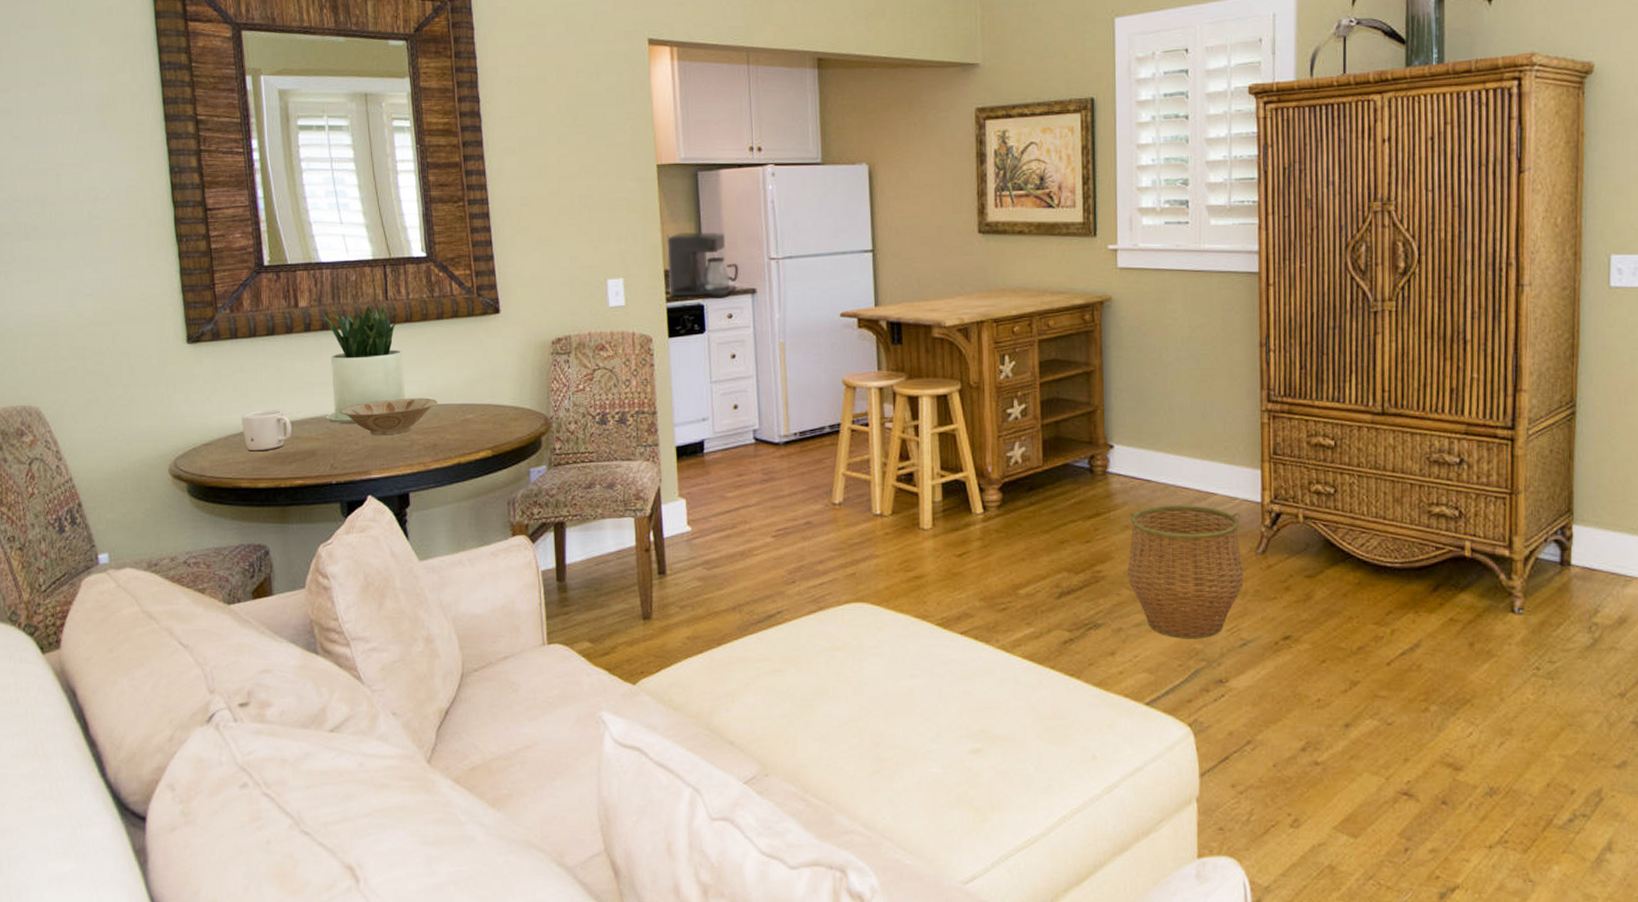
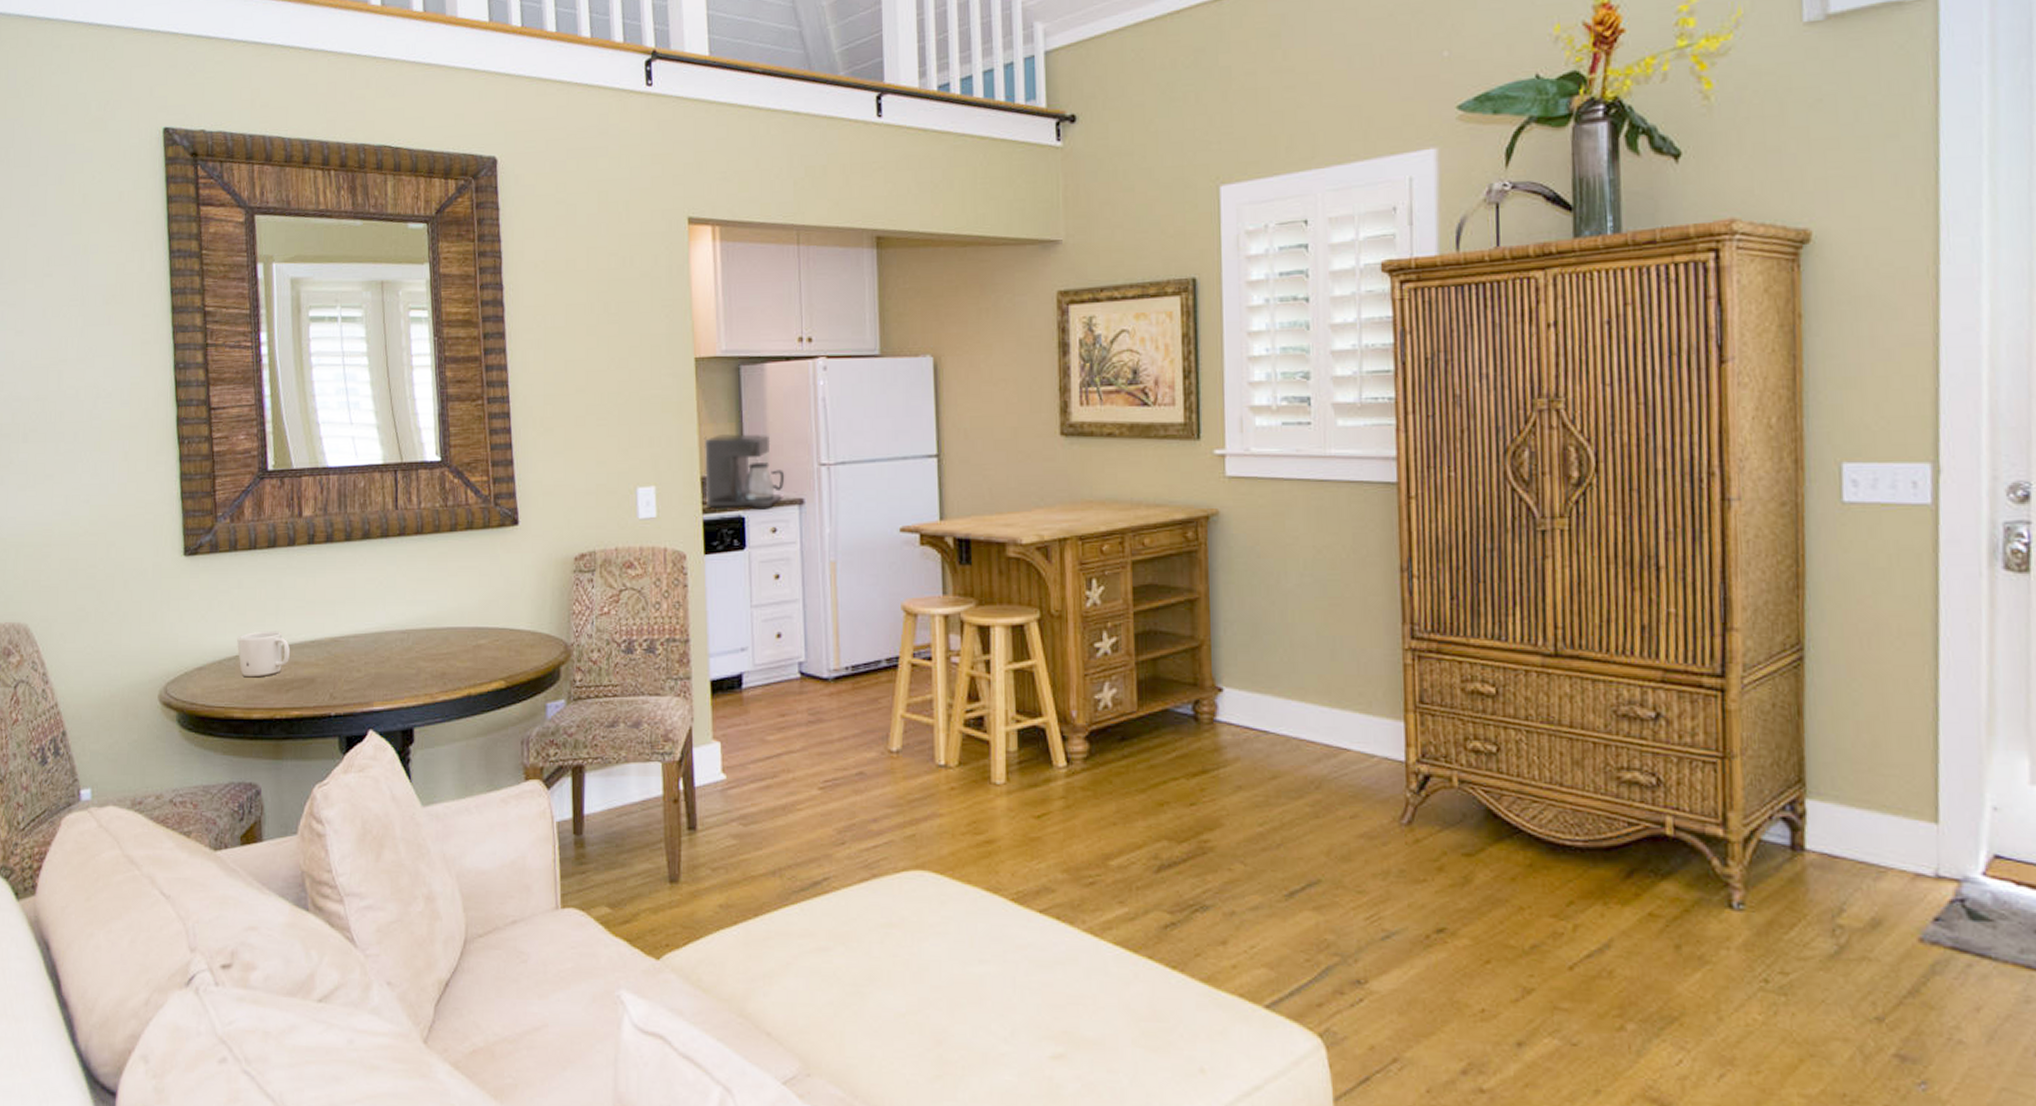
planter: present [322,304,406,425] -> none [327,514,414,649]
bowl: present [339,397,438,436] -> none [341,619,448,662]
basket: present [1127,505,1244,639] -> none [1240,762,1385,928]

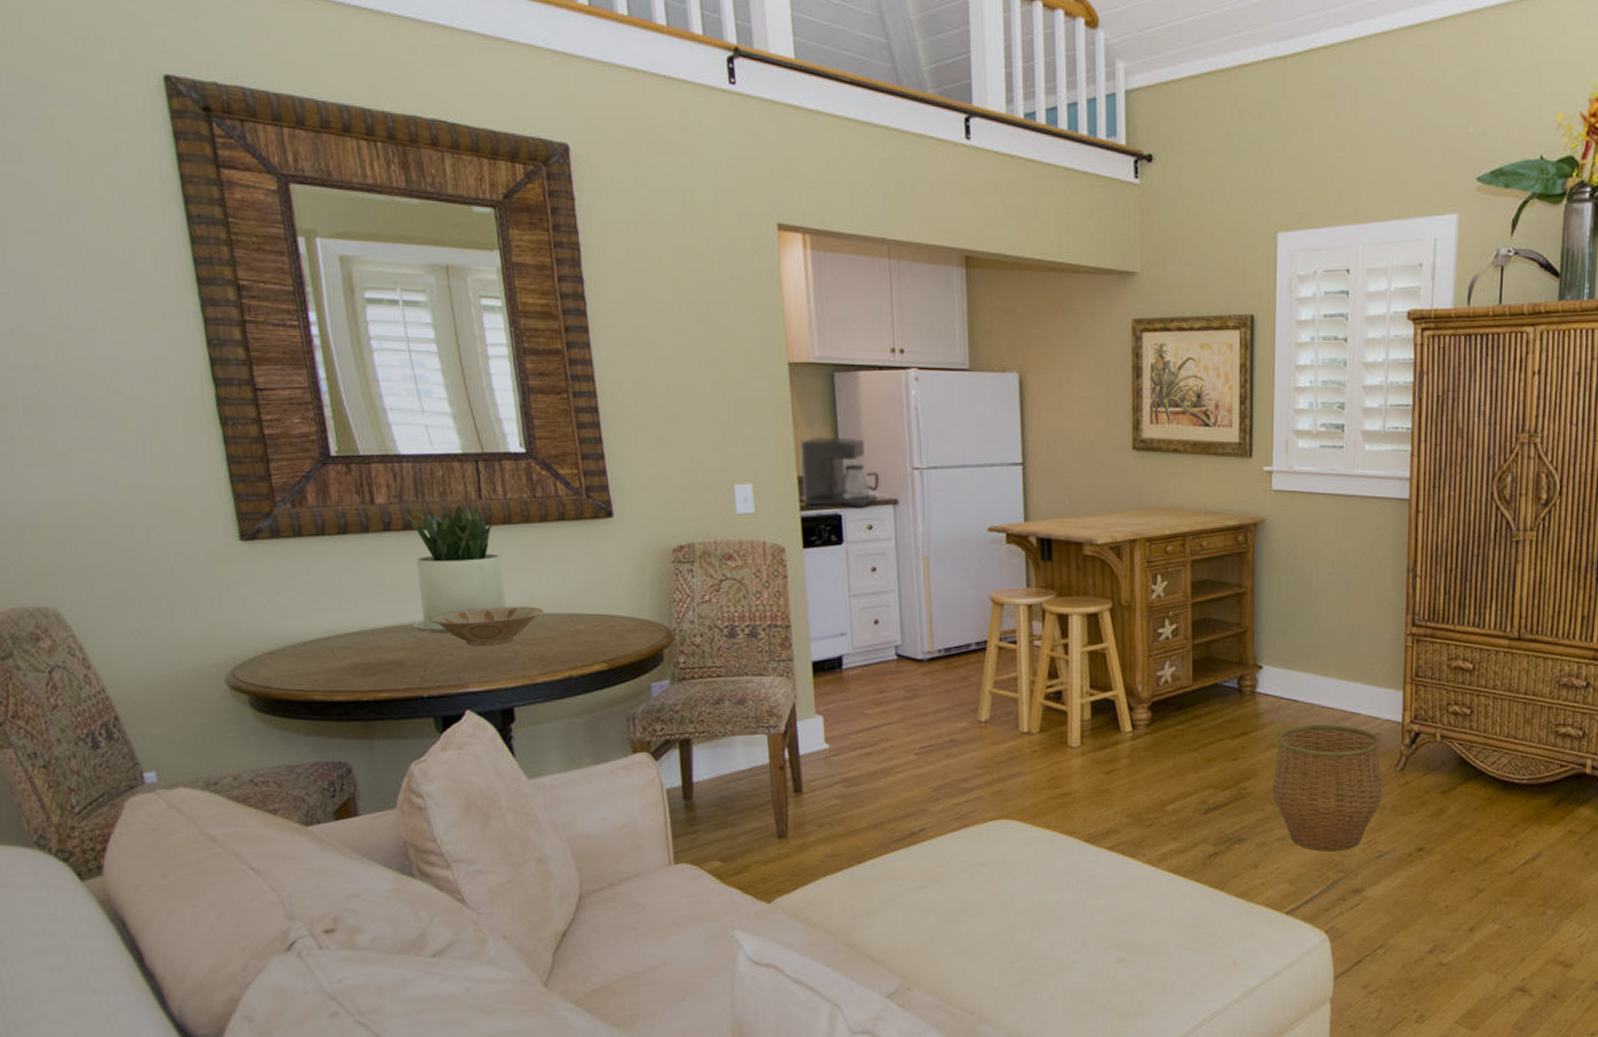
mug: present [237,631,291,678] -> none [311,616,374,662]
planter: none [327,514,414,649] -> present [404,504,507,634]
bowl: none [341,619,448,662] -> present [428,606,544,646]
basket: none [1240,762,1385,928] -> present [1271,724,1382,852]

